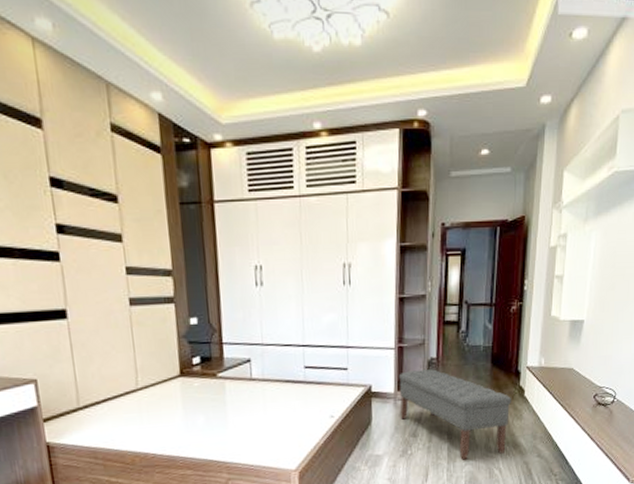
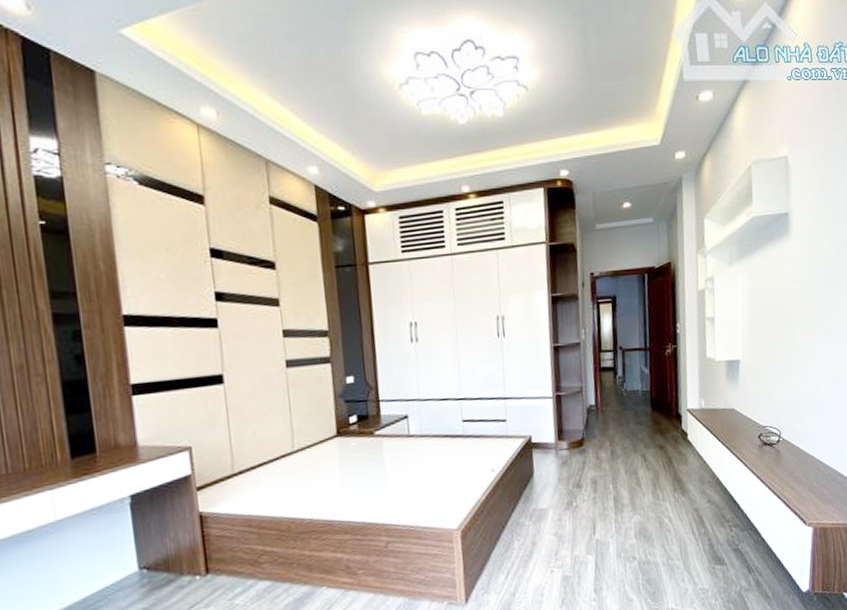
bench: present [398,369,512,460] -> none [558,416,676,510]

